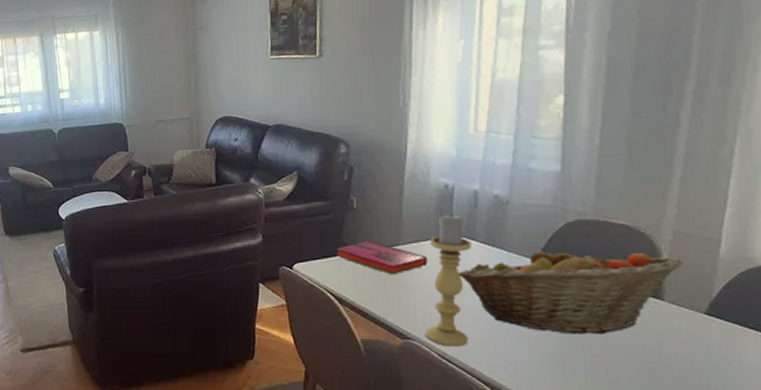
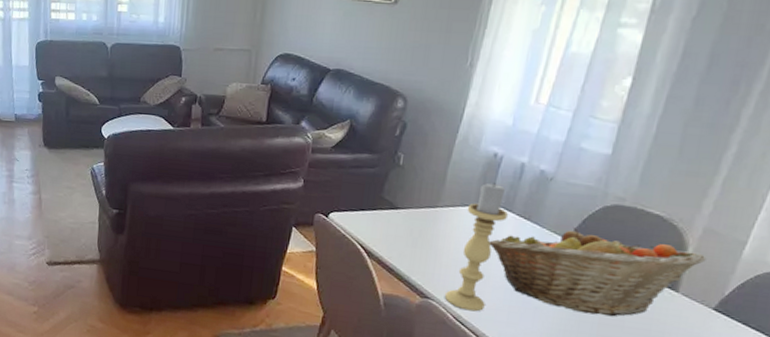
hardback book: present [336,240,428,275] -> none [374,198,462,236]

